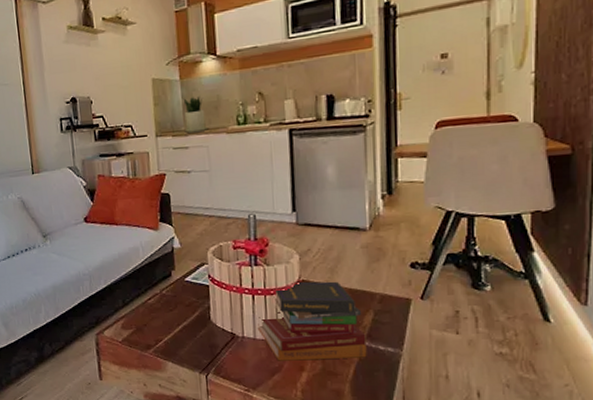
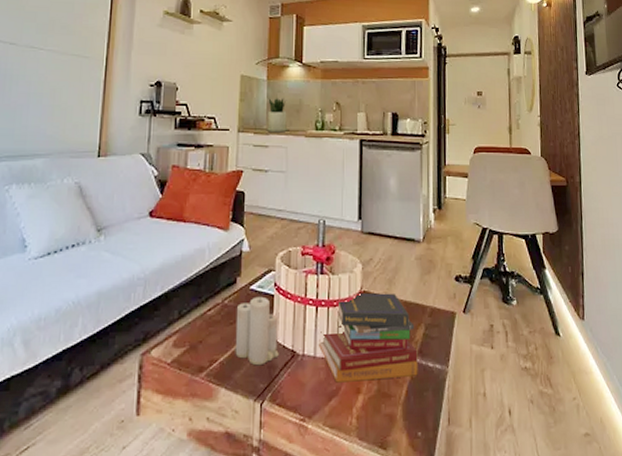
candle: none [174,285,219,345] -> present [235,295,279,366]

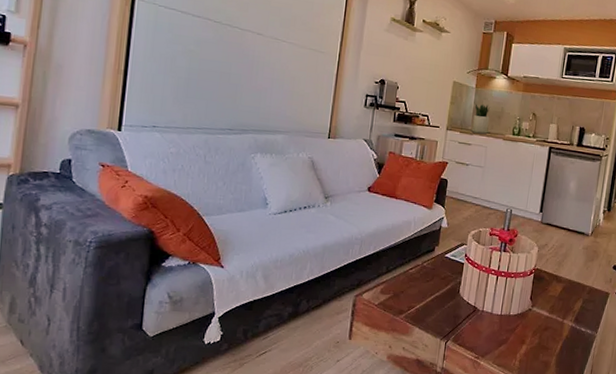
candle: present [235,295,279,366] -> none [428,262,466,315]
books: present [318,292,418,383] -> none [495,269,575,337]

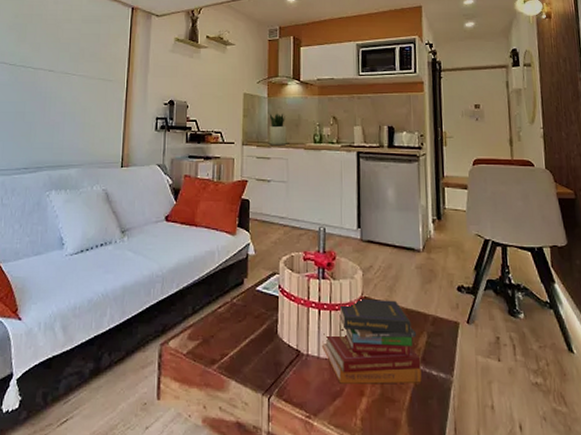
books: none [495,269,575,337] -> present [321,298,422,384]

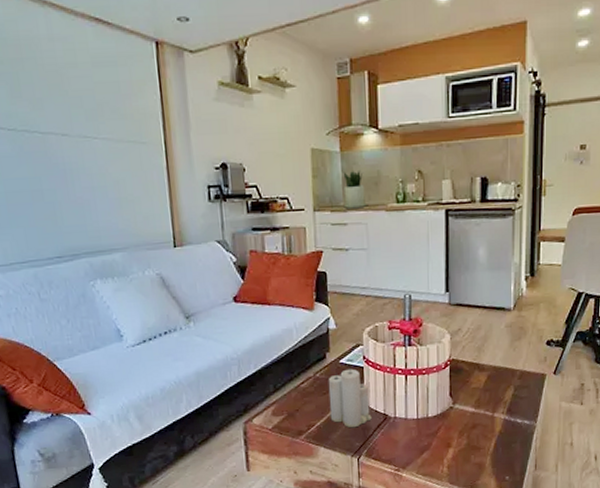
candle: none [243,296,284,362] -> present [328,367,372,428]
books: present [321,298,422,384] -> none [408,359,507,439]

